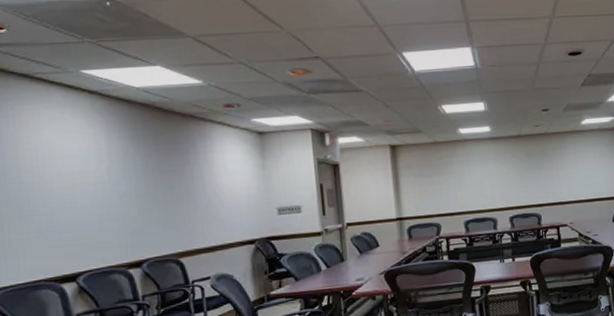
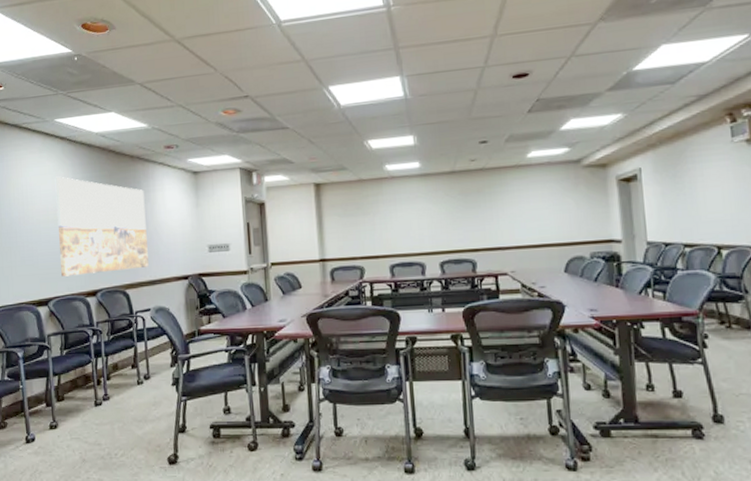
wall art: none [82,135,207,248] -> present [55,176,149,277]

